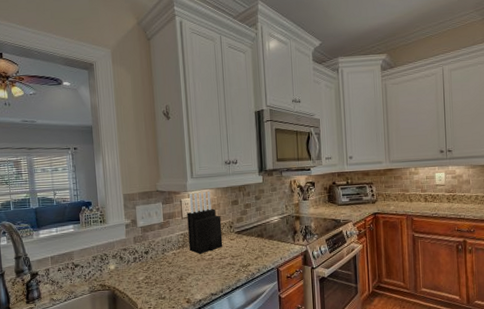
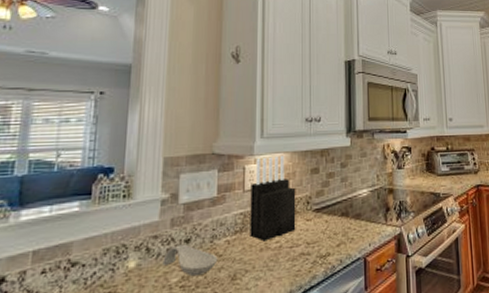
spoon rest: none [131,255,169,277] -> present [162,244,218,277]

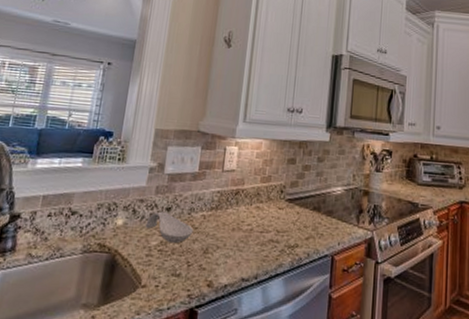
knife block: present [250,156,296,242] -> none [224,141,272,222]

